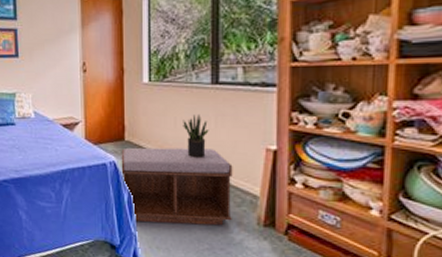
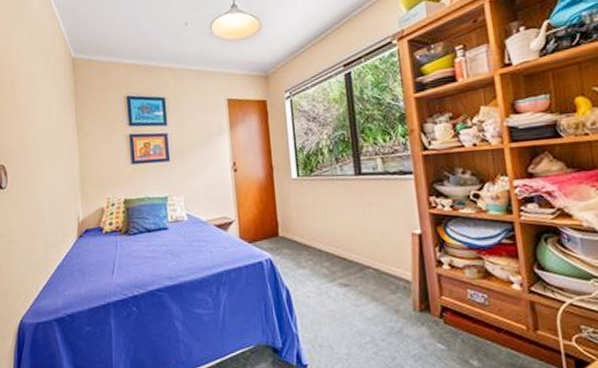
bench: present [121,147,233,226] -> none [276,237,389,319]
potted plant: present [183,113,209,159] -> none [332,204,358,249]

